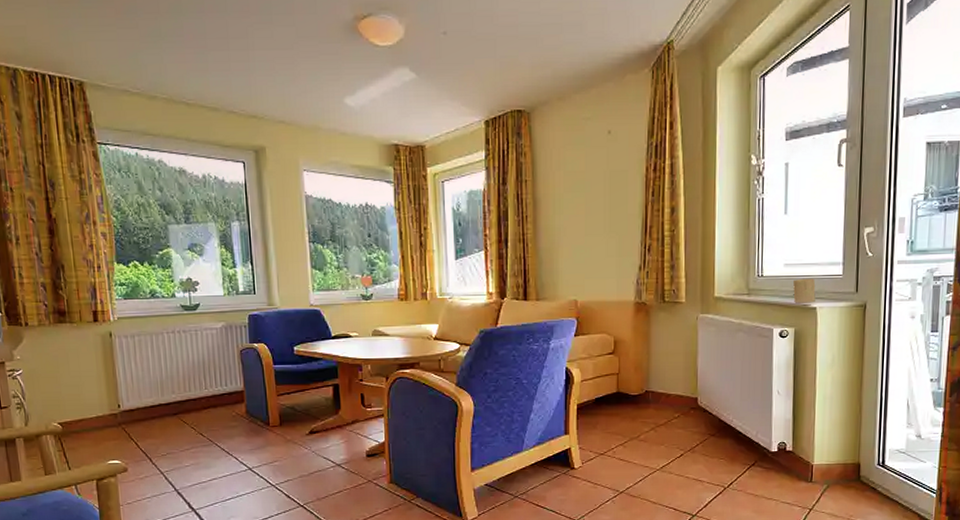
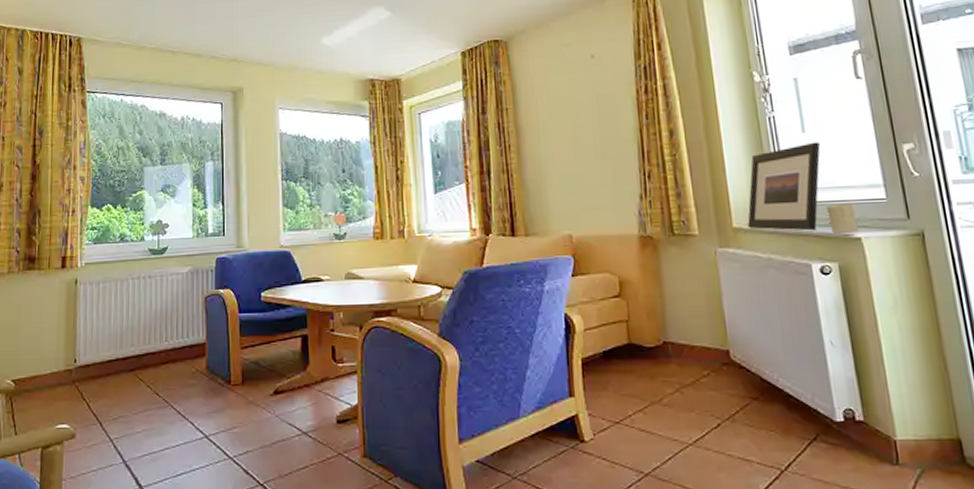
picture frame: none [727,223,797,301] -> present [748,142,820,231]

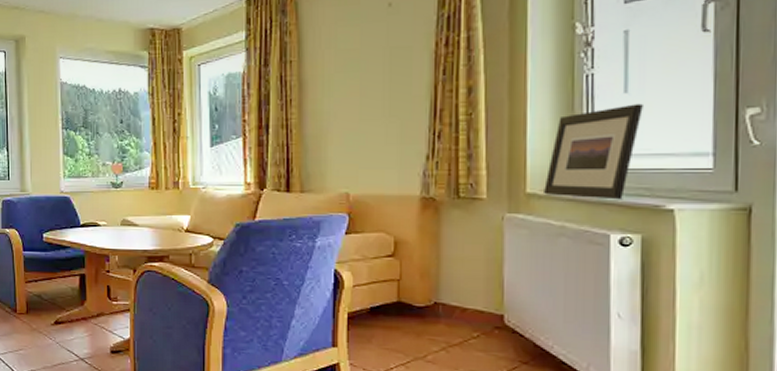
candle: present [827,203,858,233] -> none [639,172,673,204]

